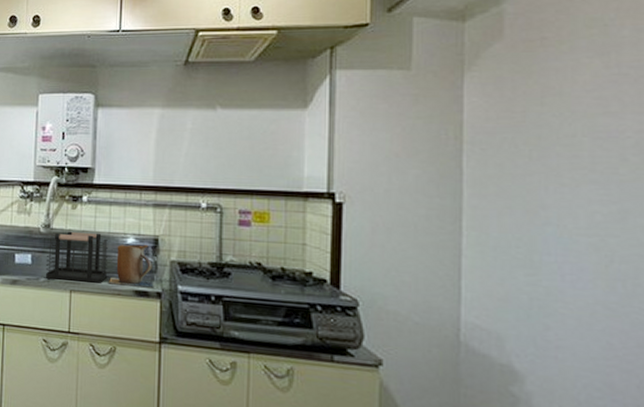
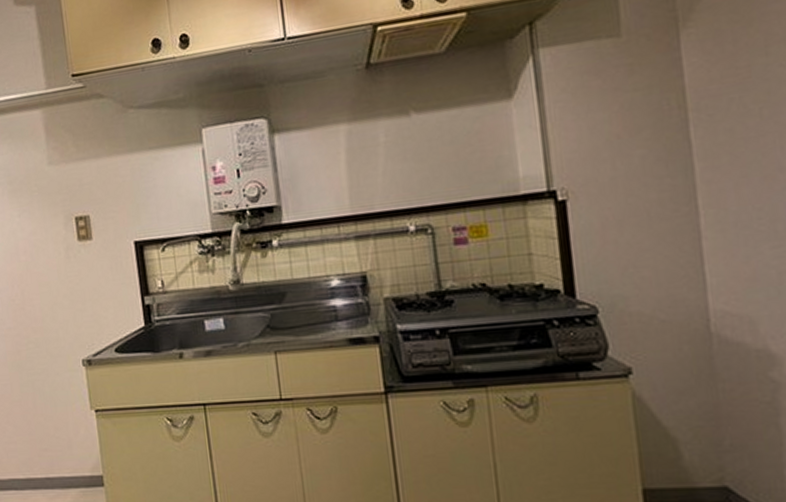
dish rack: present [45,231,108,285] -> none [239,280,314,344]
ceramic jug: present [108,244,154,288] -> none [316,285,370,337]

